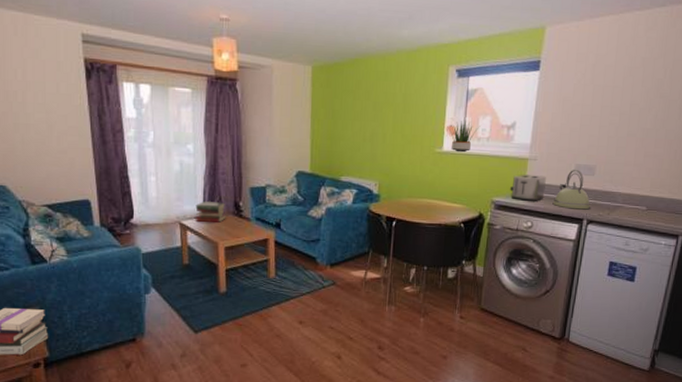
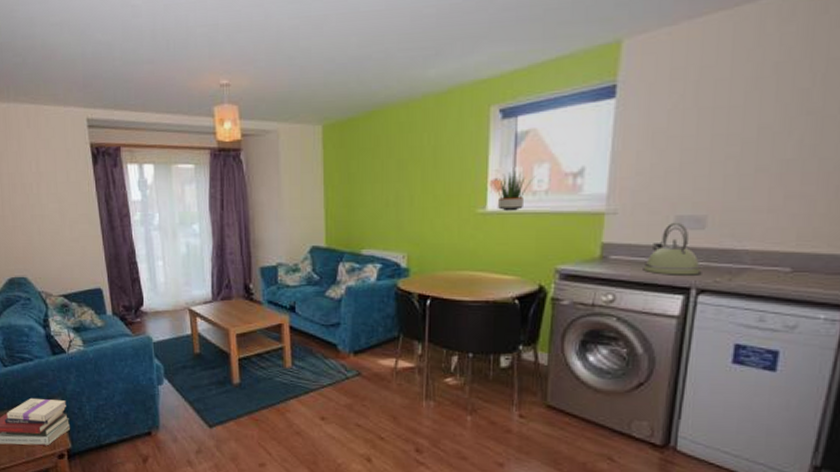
books: present [195,201,226,222] -> none [204,285,236,307]
toaster: present [510,174,546,202] -> none [580,234,632,269]

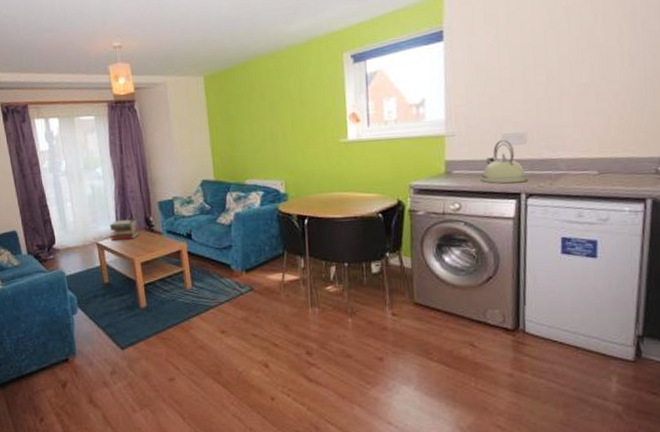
books: none [204,285,236,307] -> present [109,219,139,241]
potted plant: present [491,170,536,212] -> none [349,105,386,140]

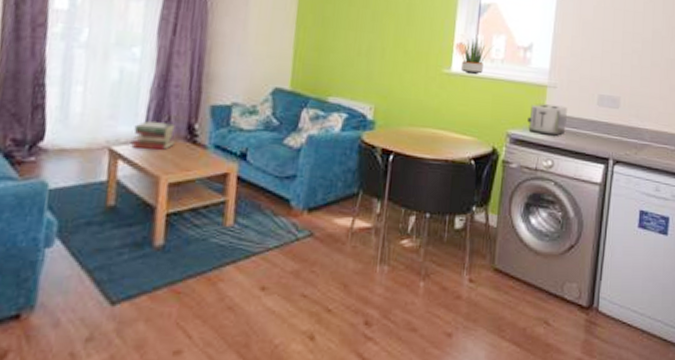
potted plant: none [349,105,386,140] -> present [456,37,494,75]
toaster: none [429,151,470,182] -> present [527,103,567,137]
kettle: present [480,139,527,184] -> none [575,100,616,148]

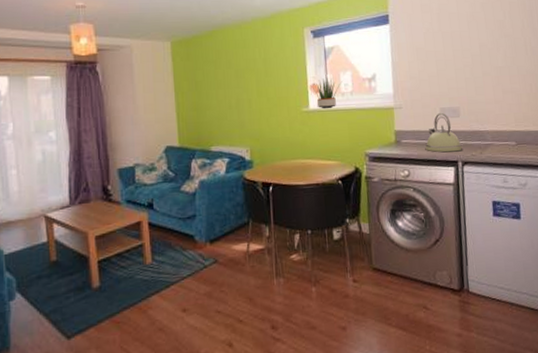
books: present [131,121,175,150] -> none [61,188,95,212]
toaster: present [527,103,567,137] -> none [381,123,416,151]
kettle: none [575,100,616,148] -> present [425,112,462,153]

